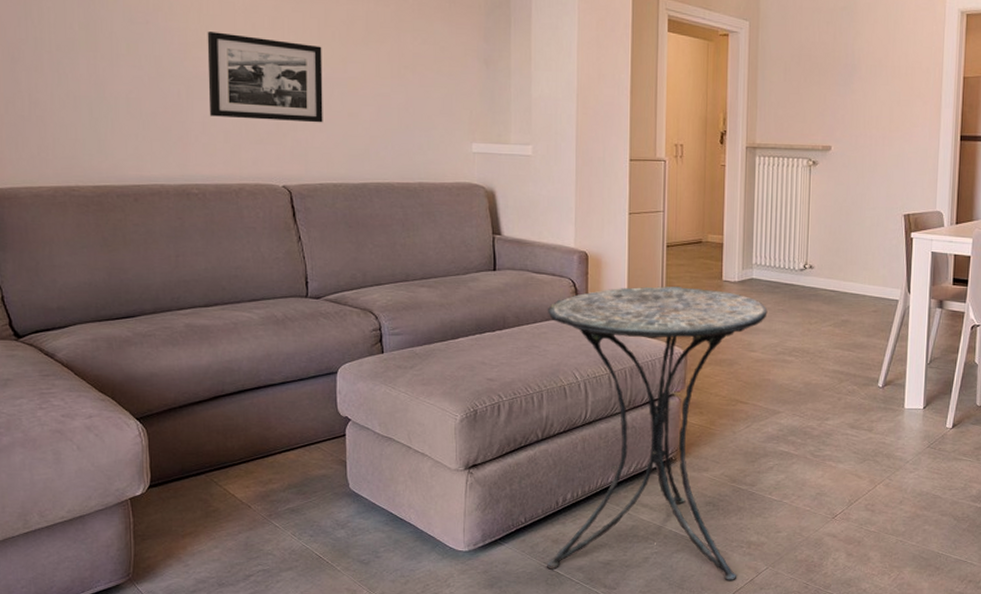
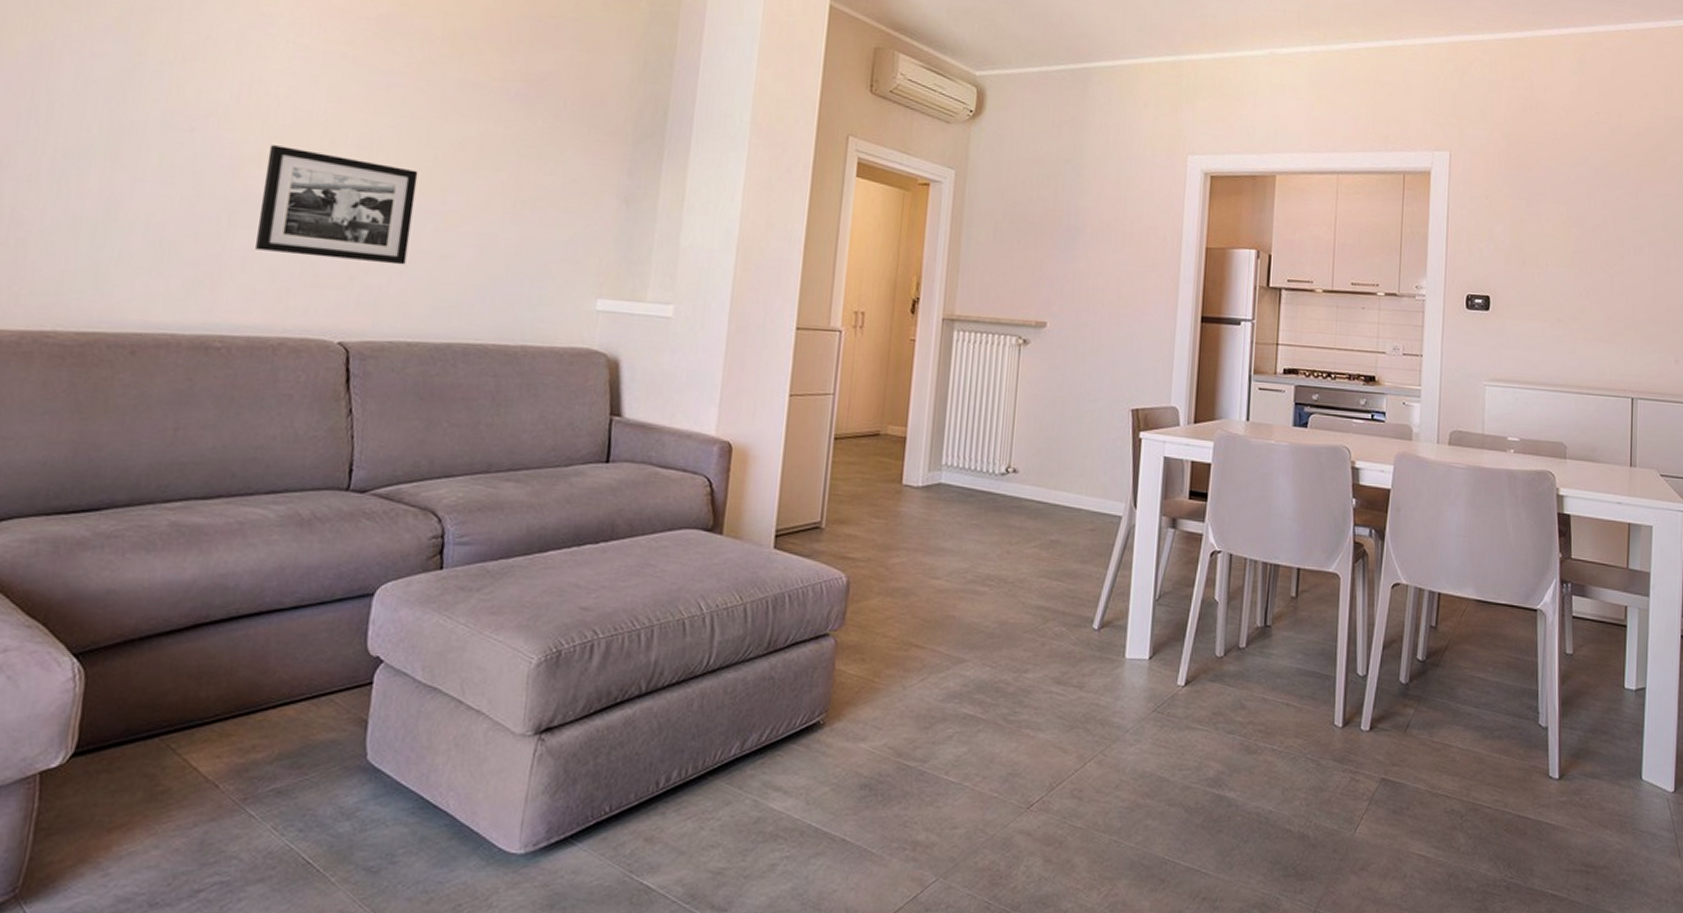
side table: present [546,286,768,580] -> none [632,489,957,898]

